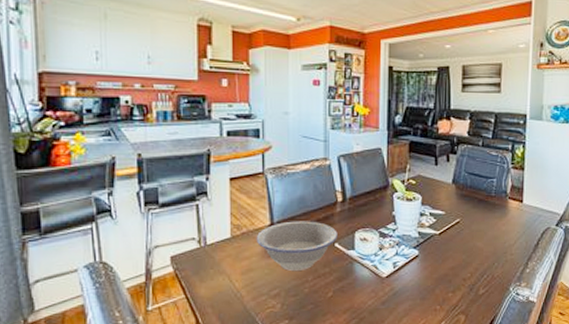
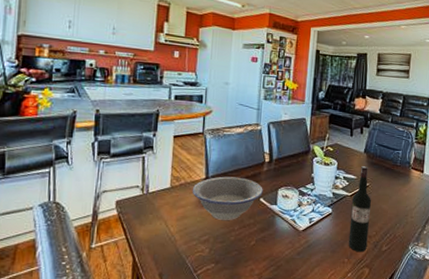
wine bottle: none [439,199,463,298] -> present [348,166,371,252]

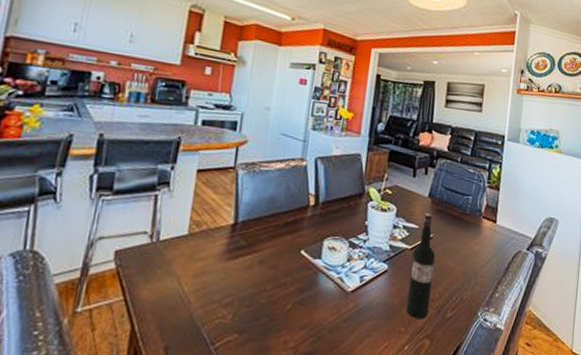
bowl: present [192,176,263,220] -> none [215,222,305,278]

